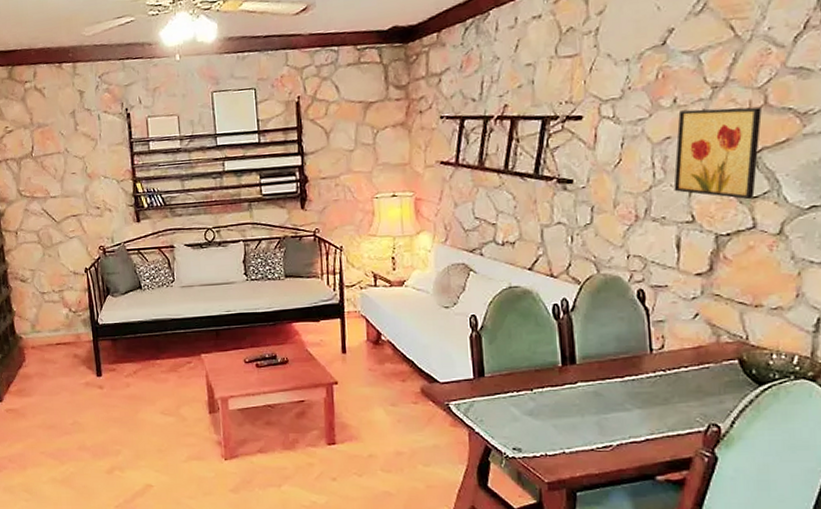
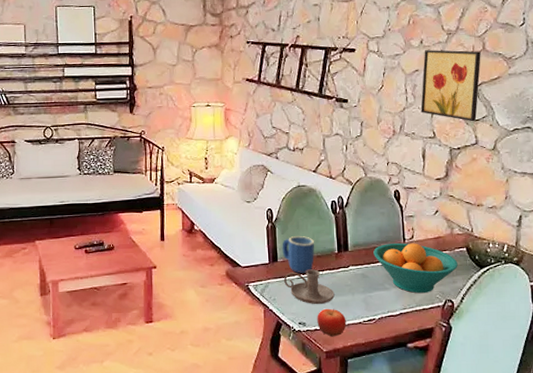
mug: none [489,347,532,390] -> present [282,236,315,273]
candle holder: none [493,386,559,428] -> present [284,269,335,305]
fruit: none [536,432,574,466] -> present [317,308,346,337]
fruit bowl: none [609,354,727,416] -> present [373,243,458,294]

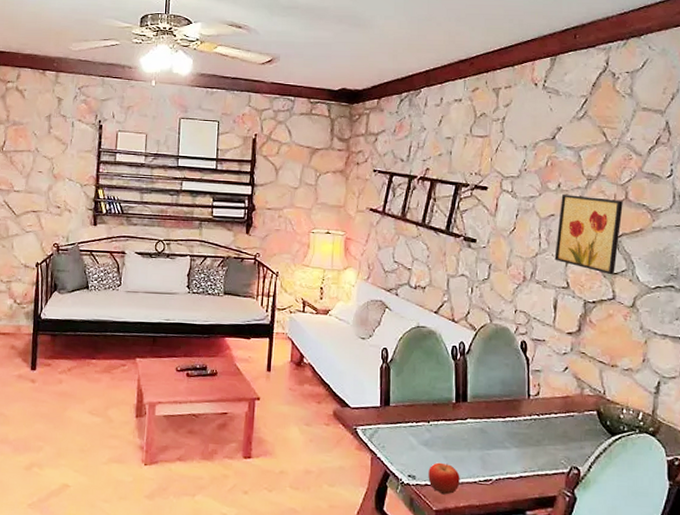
mug: present [282,236,315,273] -> none [395,380,432,421]
candle holder: present [284,269,335,305] -> none [395,418,449,458]
fruit bowl: present [373,243,458,294] -> none [494,398,587,457]

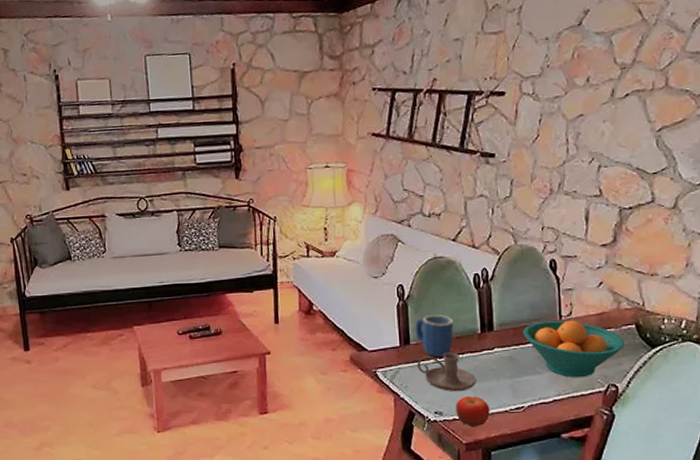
mug: none [395,380,432,421] -> present [415,315,454,357]
candle holder: none [395,418,449,458] -> present [417,352,477,392]
fruit bowl: none [494,398,587,457] -> present [523,320,625,378]
wall art: present [554,195,623,275] -> none [584,88,663,176]

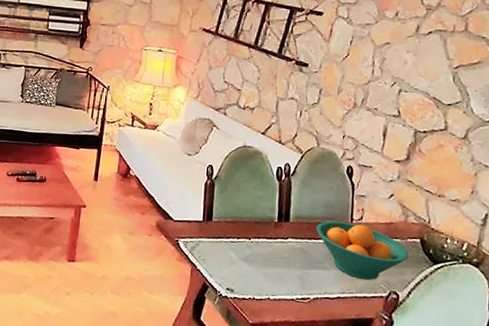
mug: present [415,315,454,357] -> none [218,197,255,238]
candle holder: present [417,352,477,392] -> none [216,234,269,274]
fruit: present [456,395,490,427] -> none [246,278,278,310]

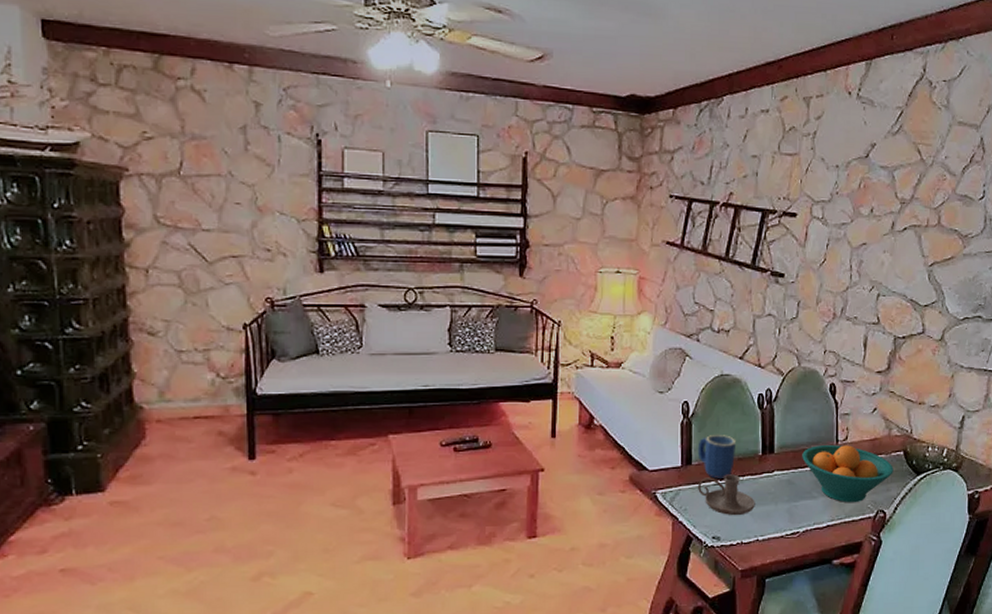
candle holder: none [216,234,269,274] -> present [698,474,755,516]
mug: none [218,197,255,238] -> present [697,435,737,479]

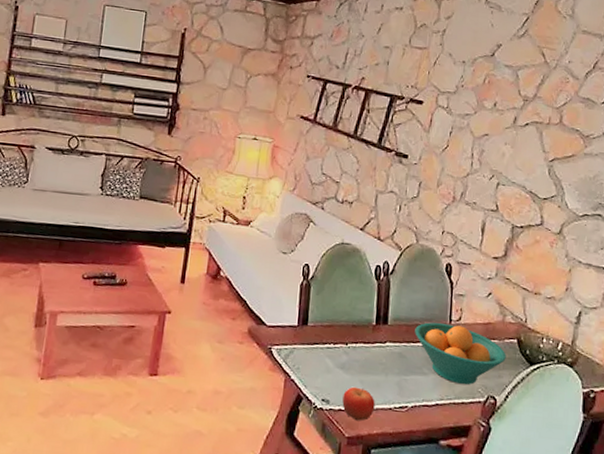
mug: present [697,435,737,479] -> none [314,299,352,343]
candle holder: present [698,474,755,516] -> none [312,339,366,382]
fruit: none [733,520,767,553] -> present [342,386,375,421]

